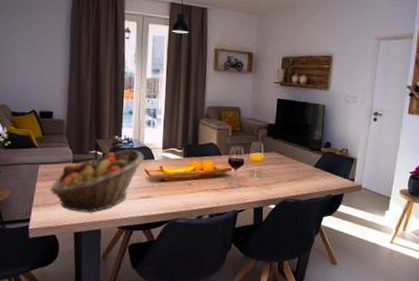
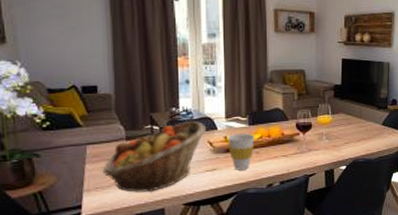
cup: none [163,164,189,200] -> present [228,133,255,170]

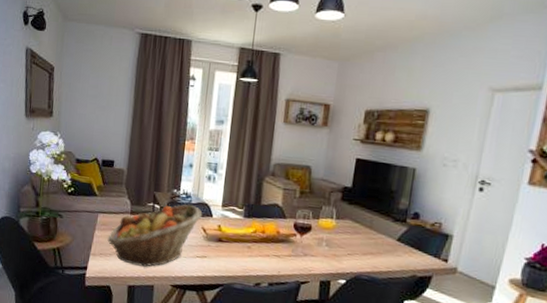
cup: present [228,133,255,170] -> none [220,224,249,263]

